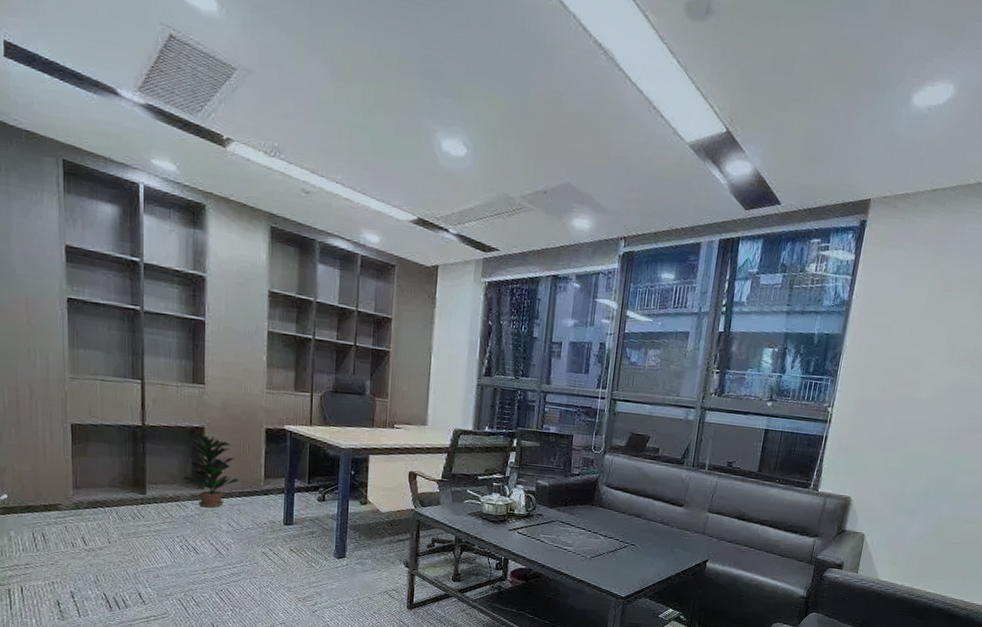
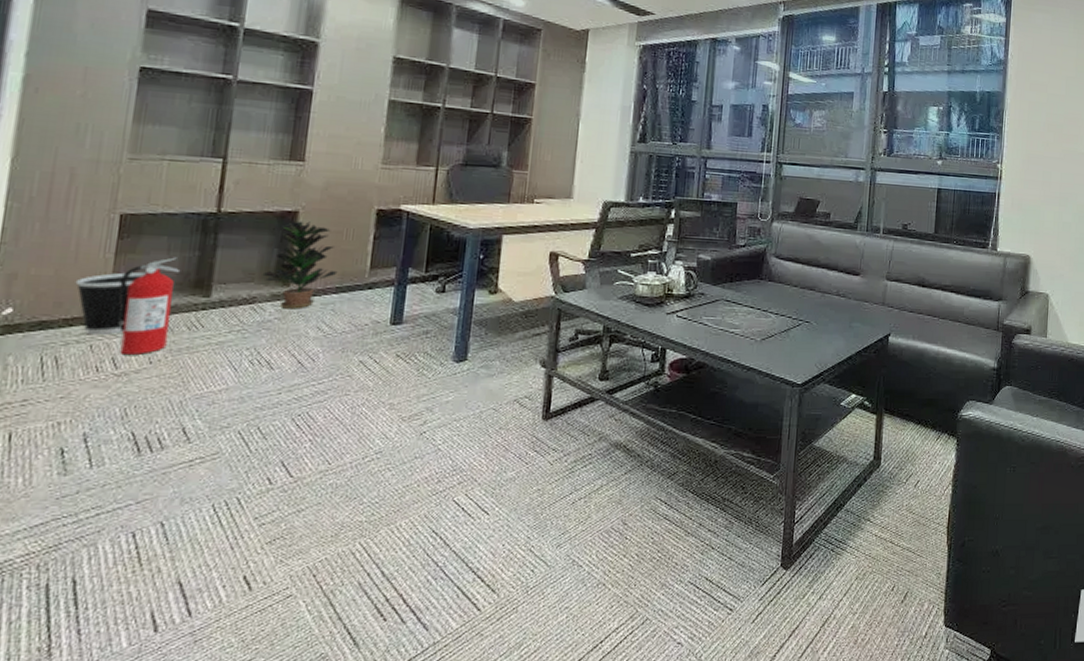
wastebasket: none [47,471,96,519] -> present [75,271,146,334]
fire extinguisher: none [79,461,121,536] -> present [119,257,181,355]

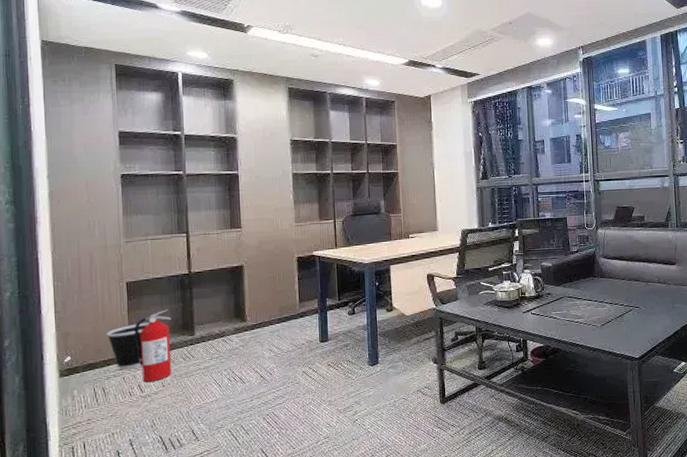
potted plant: present [262,221,338,309] -> none [226,272,277,339]

